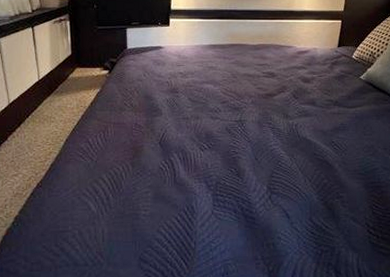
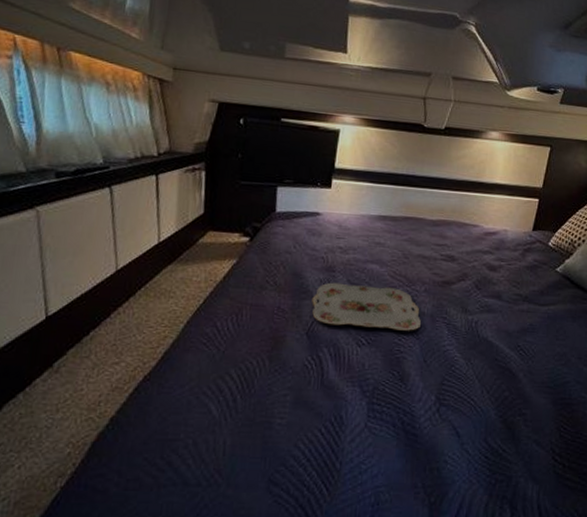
serving tray: none [162,101,251,136] -> present [312,282,422,331]

